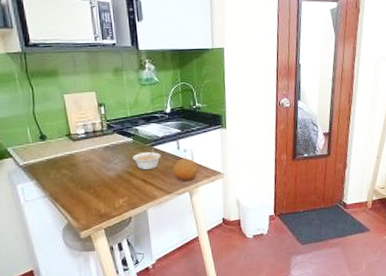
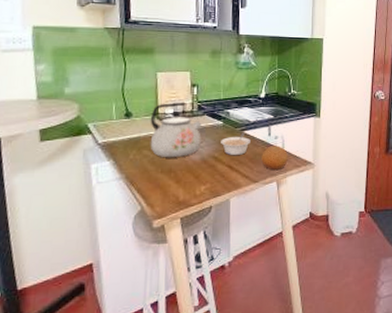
kettle: none [63,122,115,176] -> present [150,102,202,158]

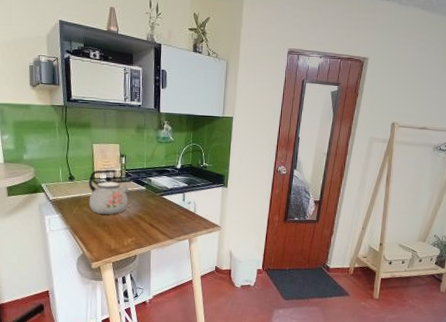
legume: present [221,133,251,156] -> none [144,198,168,216]
fruit: present [261,146,288,171] -> none [177,209,199,230]

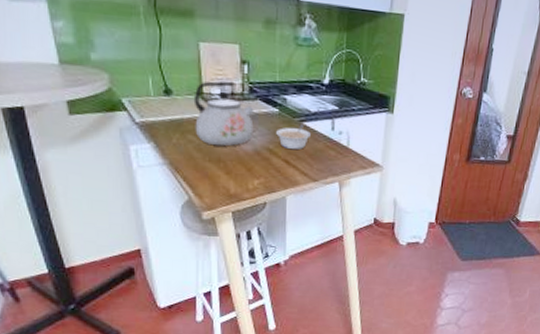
legume: none [144,198,168,216] -> present [276,125,311,150]

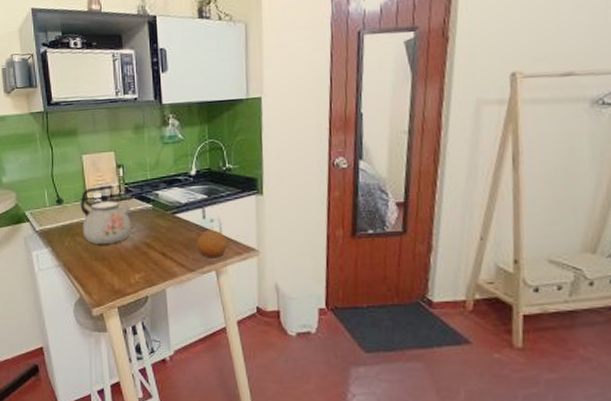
legume: present [276,125,311,150] -> none [152,217,183,242]
fruit: none [322,142,353,171] -> present [197,230,227,259]

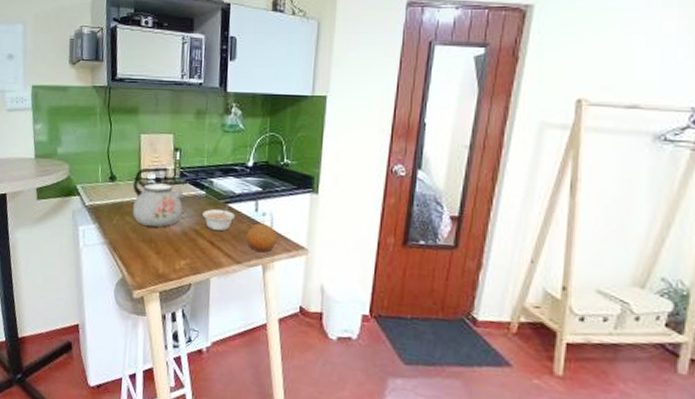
legume: none [152,217,183,242] -> present [203,206,235,232]

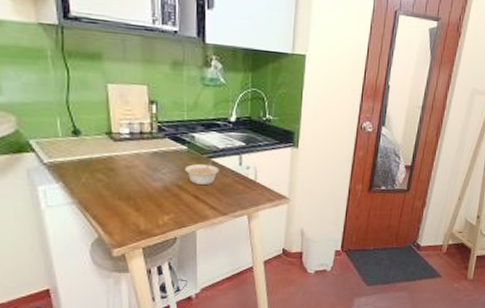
kettle: present [132,167,184,227] -> none [102,120,163,184]
fruit: present [246,223,277,253] -> none [231,176,261,204]

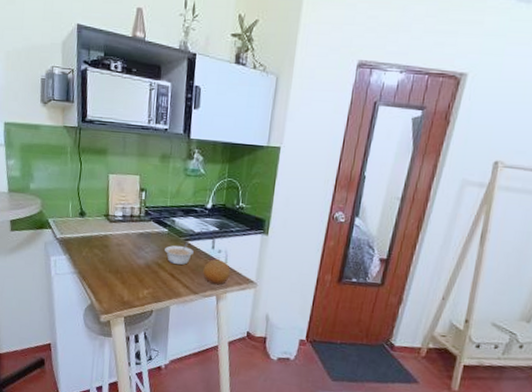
fruit: none [231,176,261,204] -> present [203,259,230,285]

